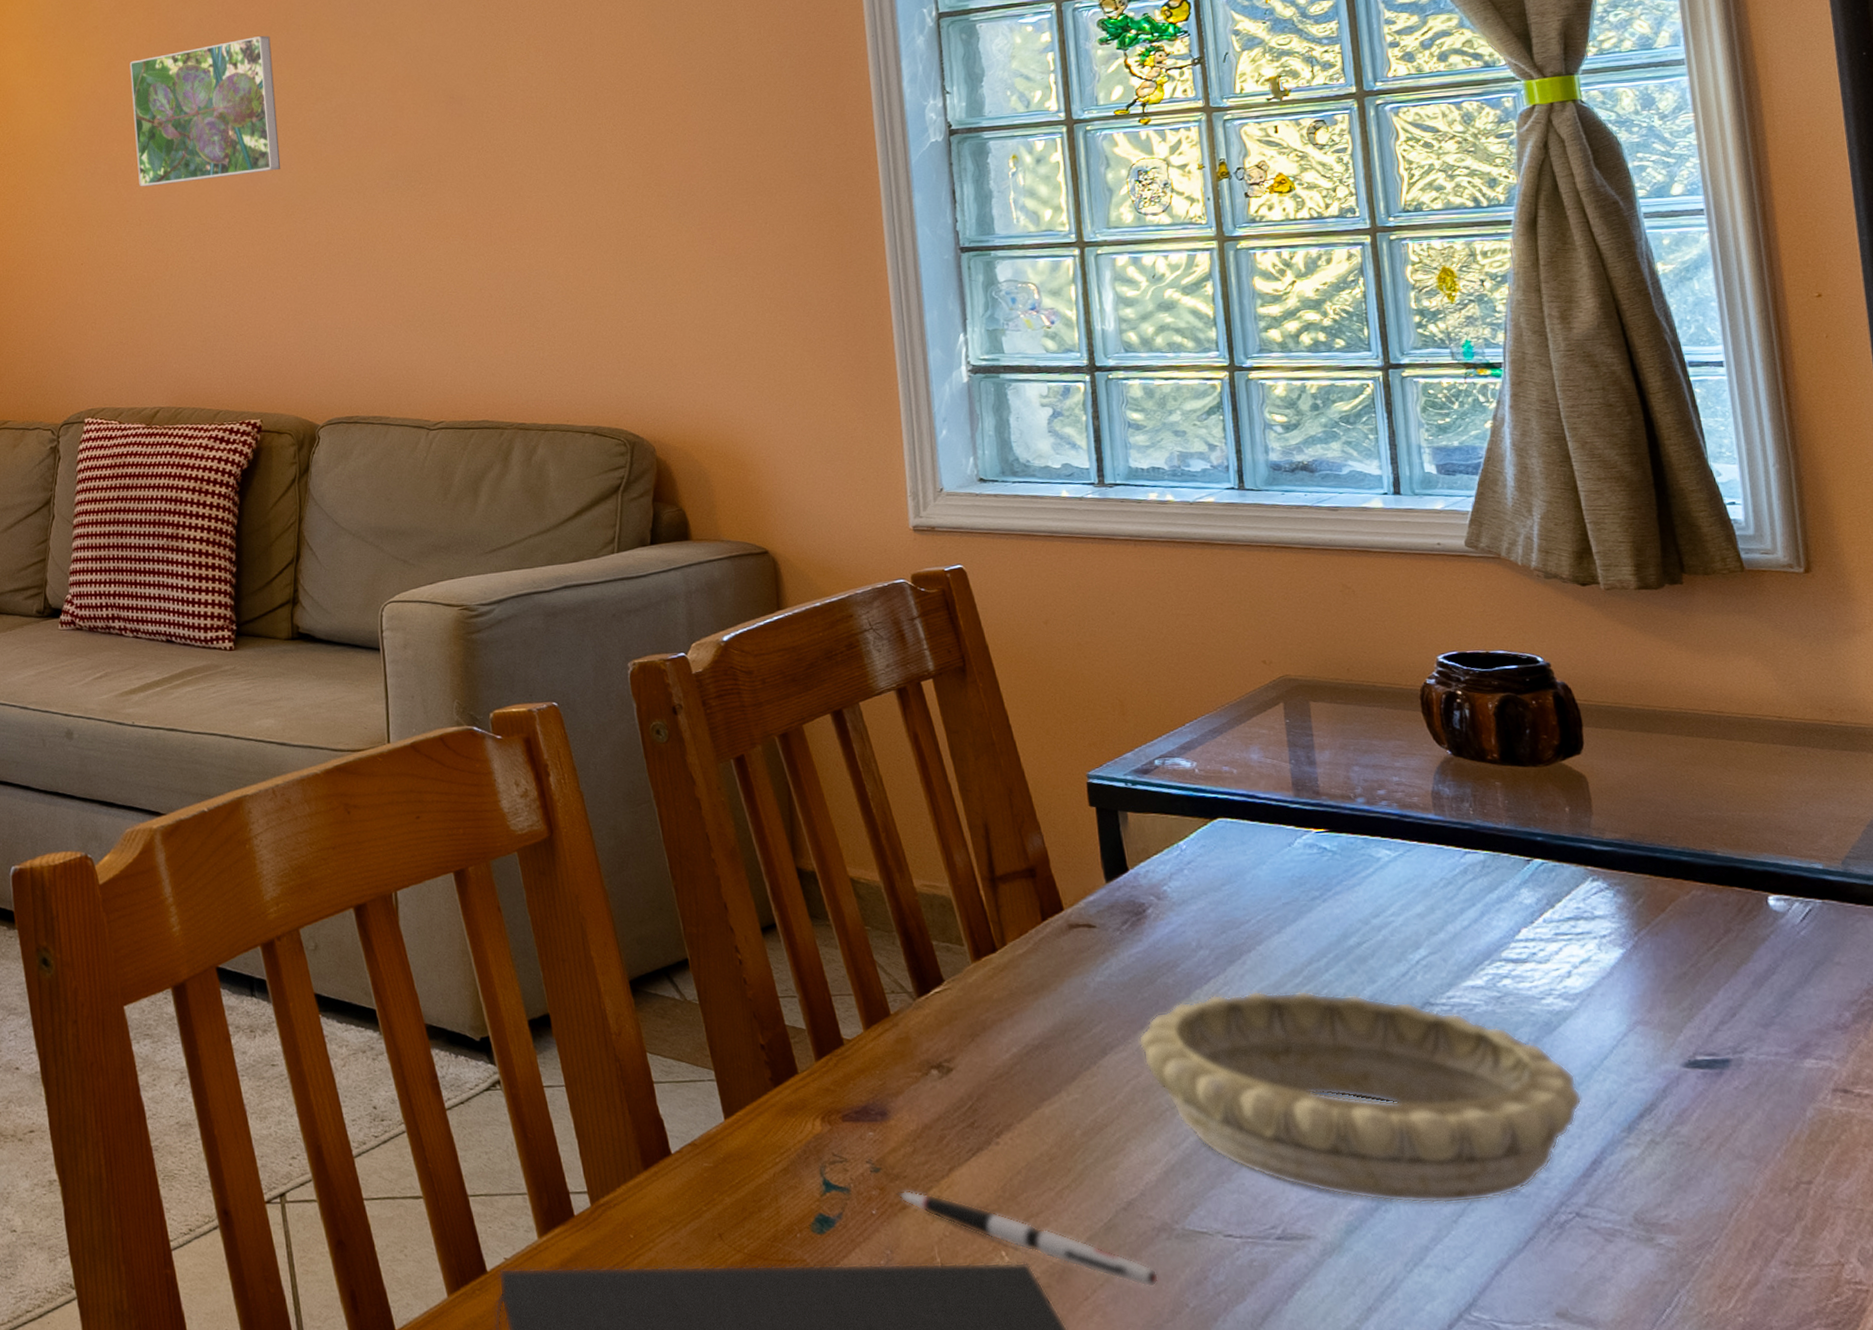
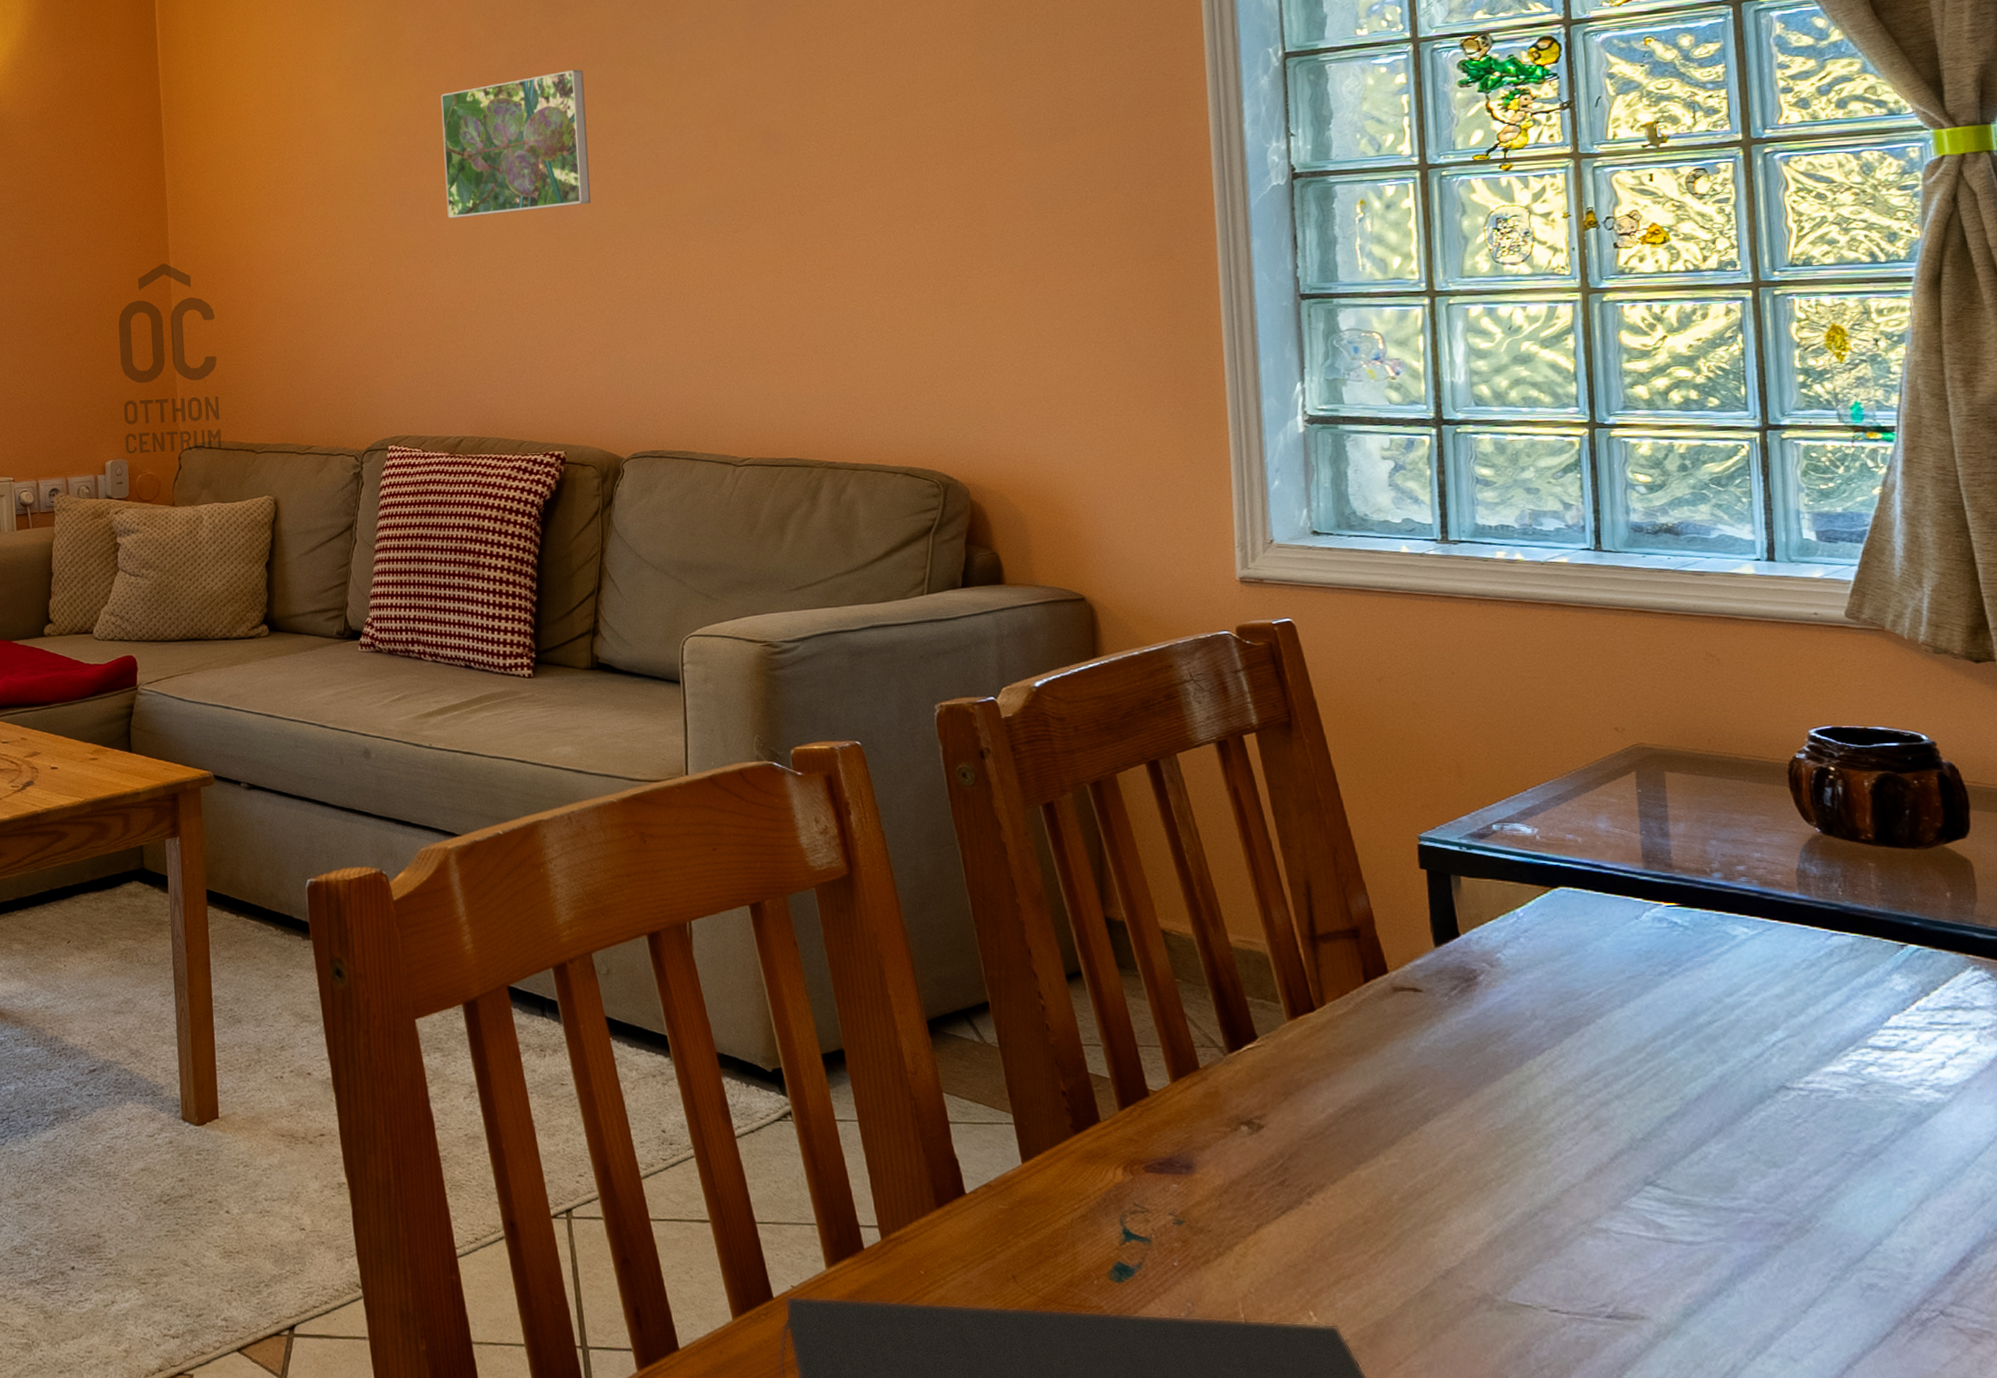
pen: present [897,1190,1159,1288] -> none [1200,1244,1478,1358]
decorative bowl: present [1138,990,1582,1204] -> none [1464,1064,1952,1293]

